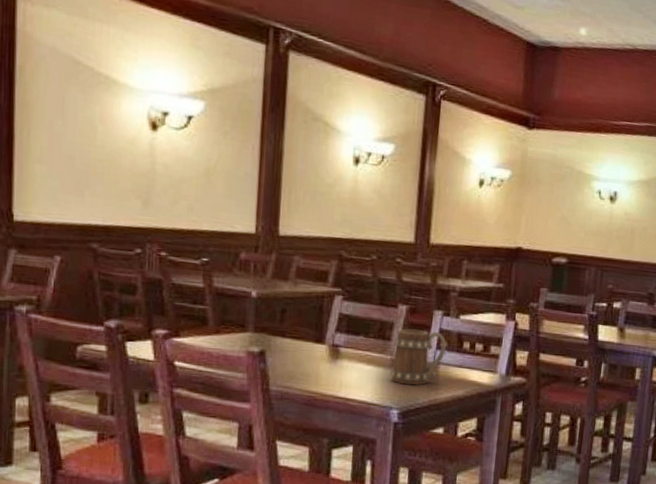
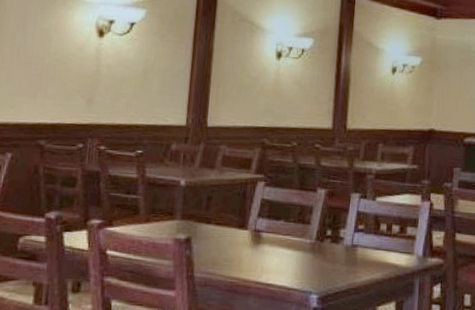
beer mug: present [390,328,447,386] -> none [310,212,364,269]

